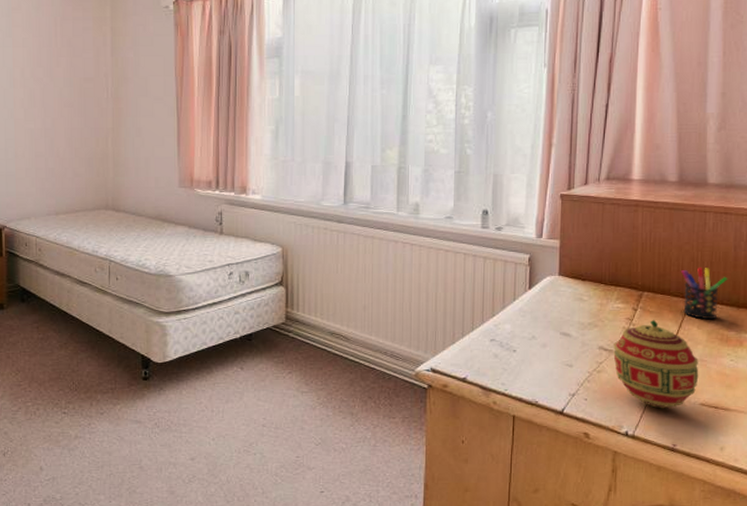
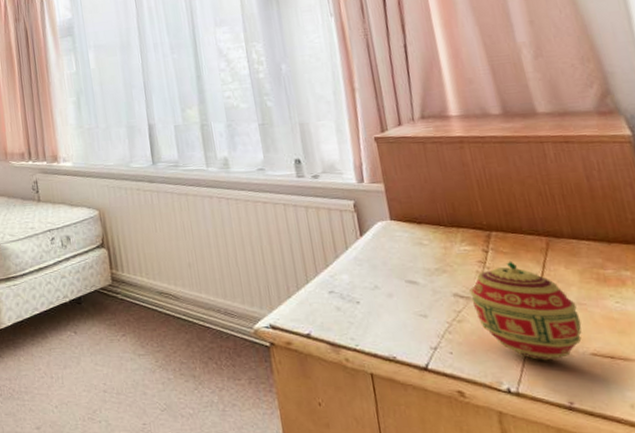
pen holder: present [681,266,728,320] -> none [529,201,588,258]

